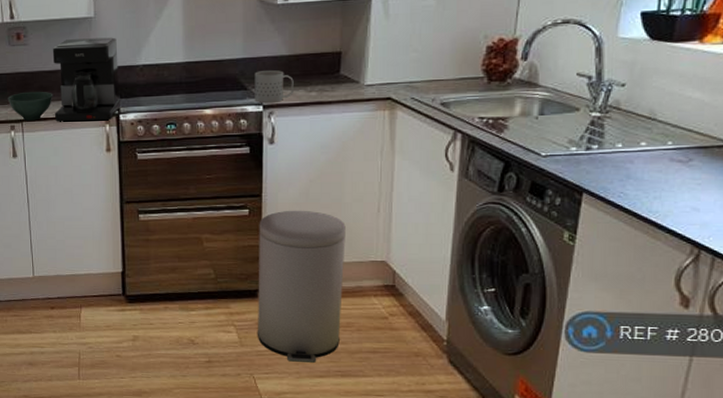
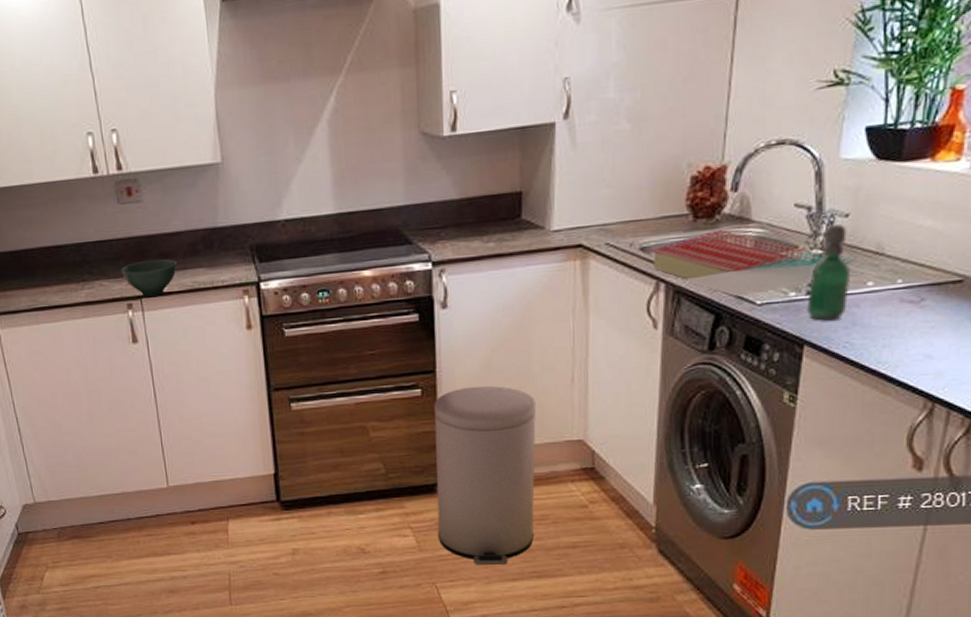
coffee maker: present [52,37,120,122] -> none [172,187,260,296]
mug: present [254,70,294,104] -> none [420,218,468,260]
dish rack: none [448,92,636,148] -> present [648,230,862,297]
soap dispenser: none [586,91,627,173] -> present [806,223,852,321]

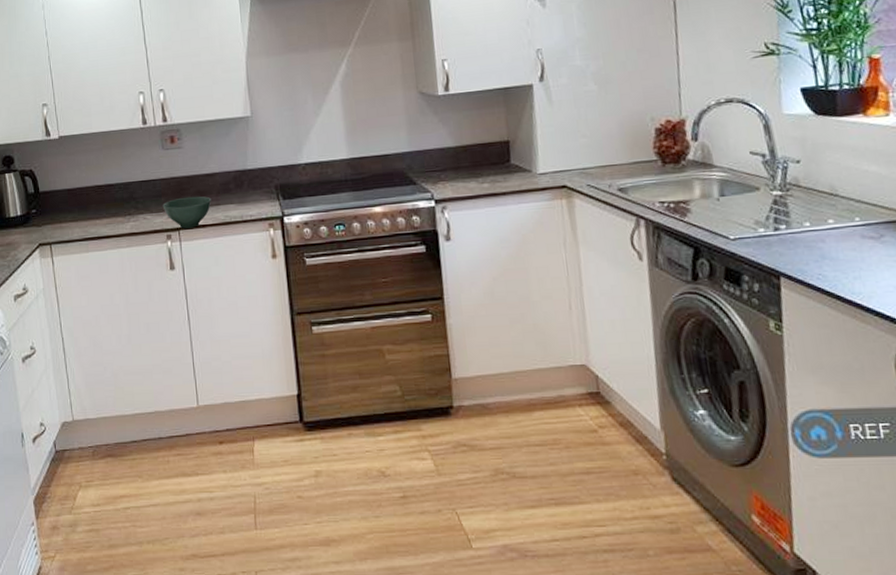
pedal bin: present [434,385,536,566] -> none [443,311,548,492]
dish rack: present [648,230,862,297] -> none [626,173,822,232]
soap dispenser: present [806,223,852,321] -> none [765,168,813,255]

